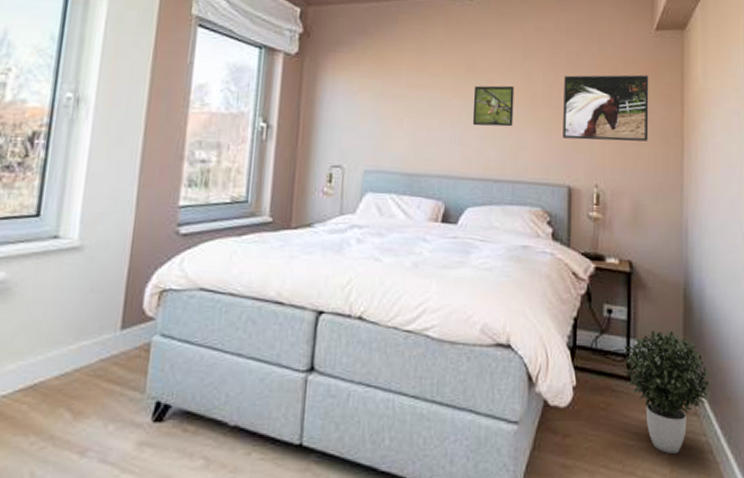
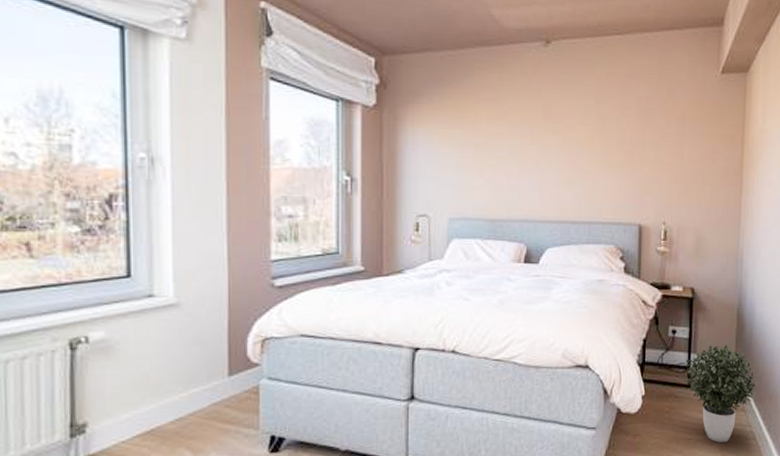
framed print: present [472,85,515,127] -> none [550,131,589,172]
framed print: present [563,74,649,142] -> none [634,117,714,181]

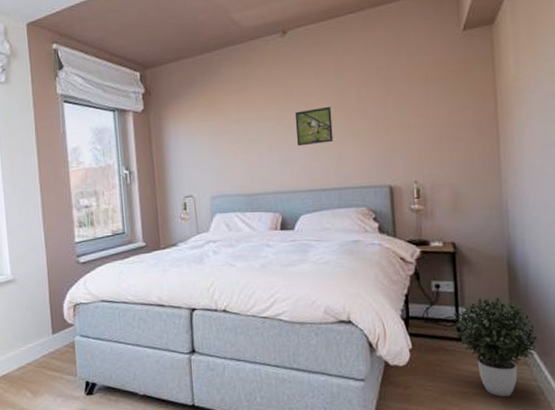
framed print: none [550,131,589,172] -> present [294,106,333,147]

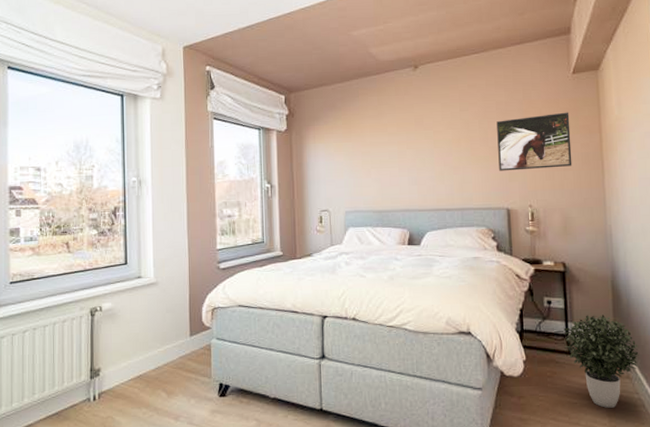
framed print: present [294,106,333,147] -> none [423,134,458,169]
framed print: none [376,74,463,145] -> present [497,112,572,171]

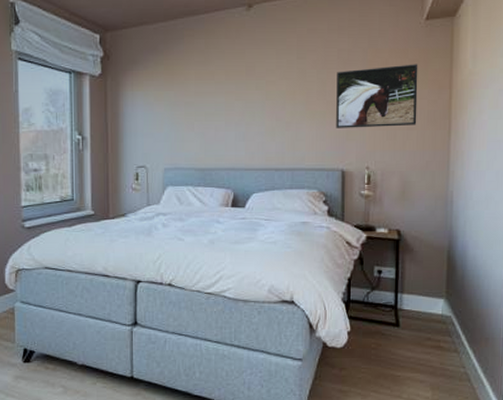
potted plant: present [563,314,640,408] -> none [392,286,471,381]

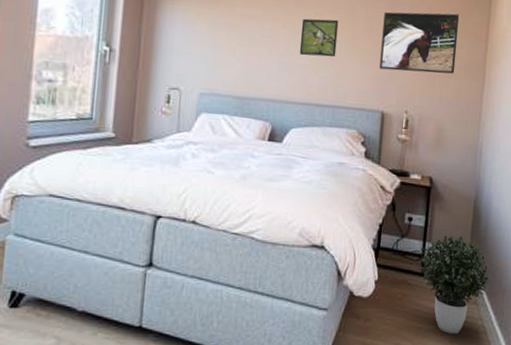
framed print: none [254,85,291,124] -> present [299,18,339,57]
potted plant: none [392,286,471,381] -> present [419,235,490,334]

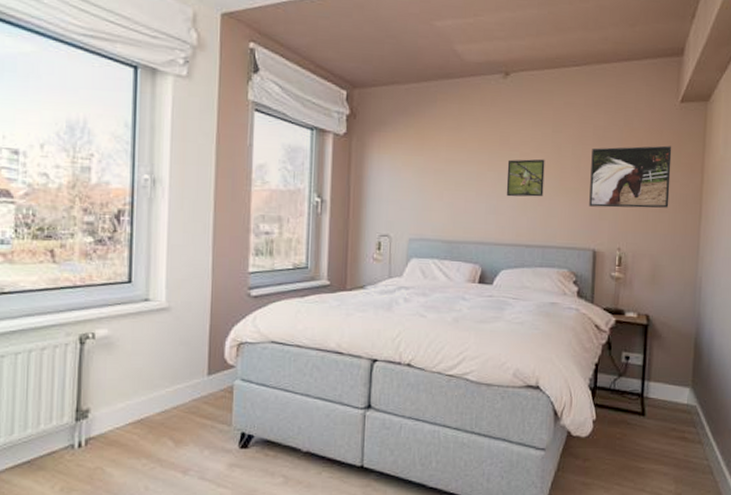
potted plant: present [419,235,490,334] -> none [639,374,715,474]

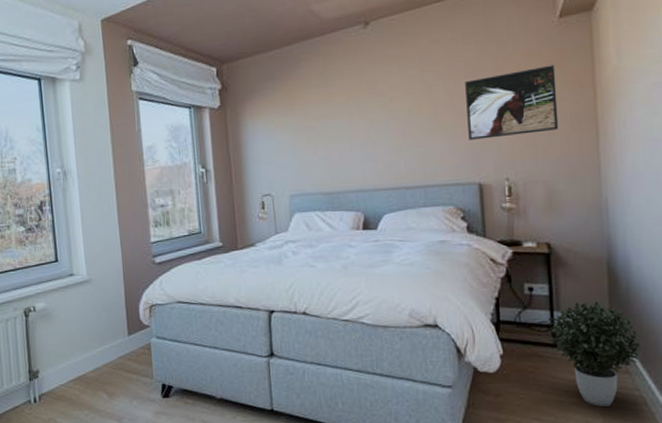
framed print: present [506,159,545,197] -> none [377,100,419,143]
potted plant: none [639,374,715,474] -> present [548,301,642,407]

